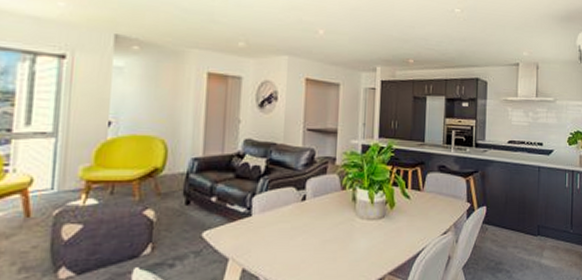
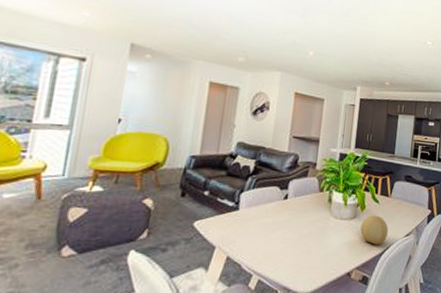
decorative ball: none [391,212,423,246] -> present [360,215,389,245]

